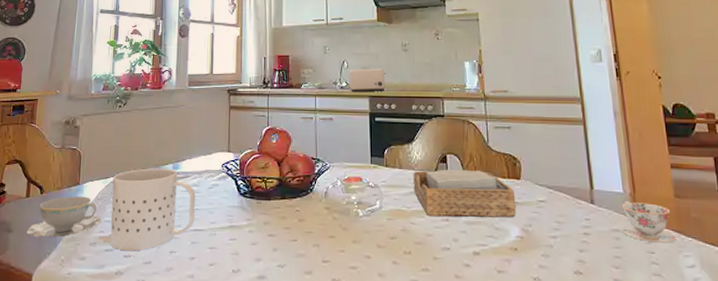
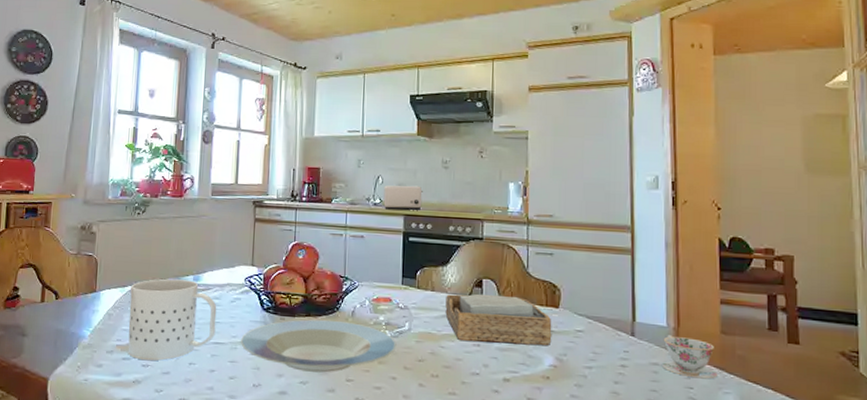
teacup: present [26,196,101,238] -> none [41,303,119,344]
plate: none [219,201,369,255] -> present [240,319,397,373]

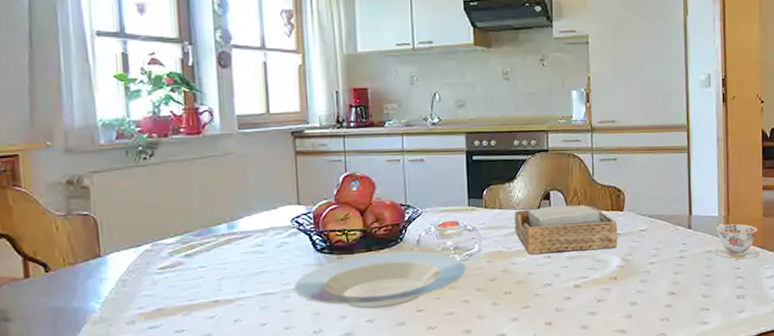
mug: present [128,278,217,361] -> none [147,229,263,326]
toaster: present [383,185,424,210] -> none [442,100,485,129]

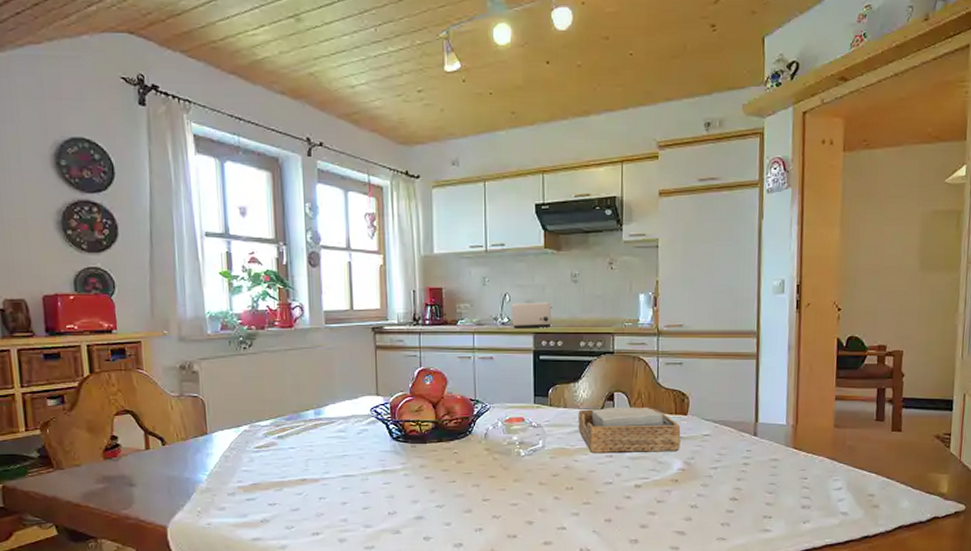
plate: present [293,251,467,309] -> none [371,443,531,495]
toaster: none [442,100,485,129] -> present [512,302,553,329]
teacup: present [714,223,760,260] -> none [780,432,829,469]

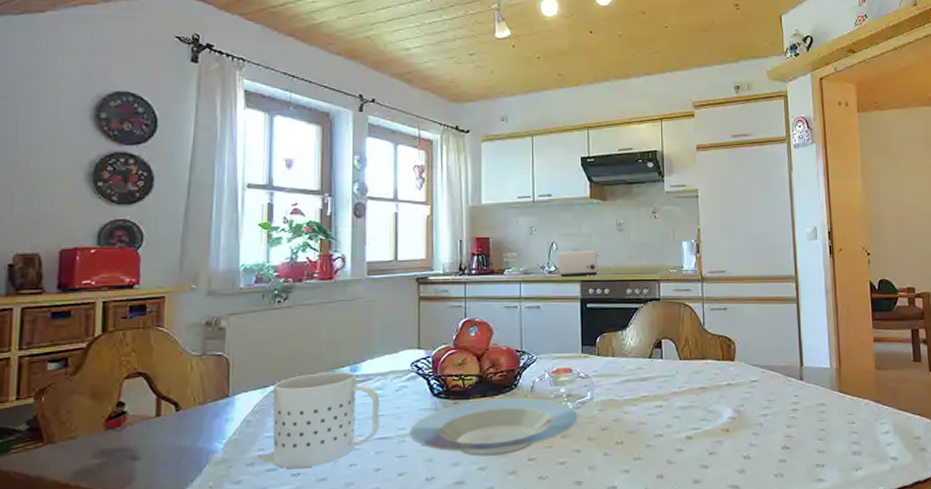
mug: none [246,415,344,500] -> present [272,372,380,469]
plate: none [371,443,531,495] -> present [408,398,579,457]
napkin holder: present [578,407,681,454] -> none [627,353,730,404]

